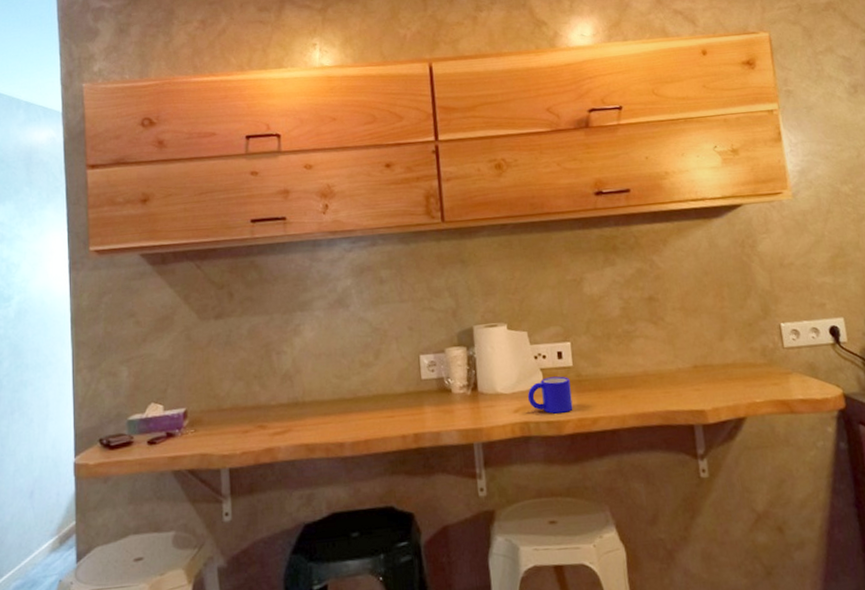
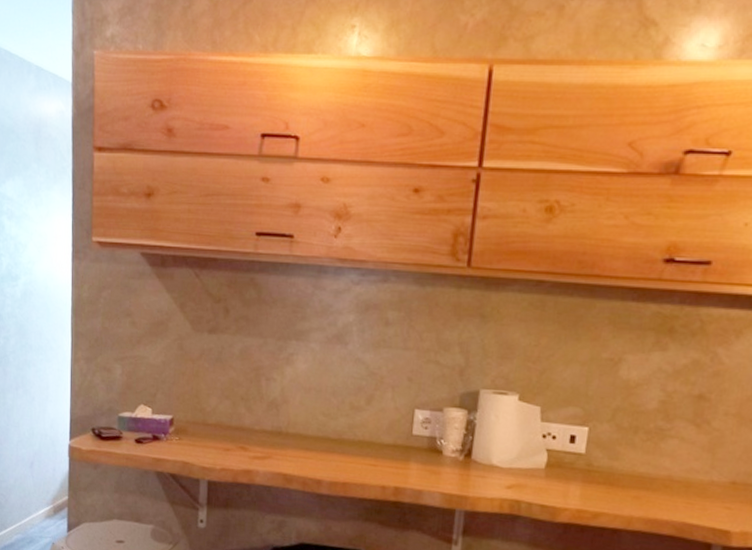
mug: present [527,376,573,414] -> none [525,459,578,500]

